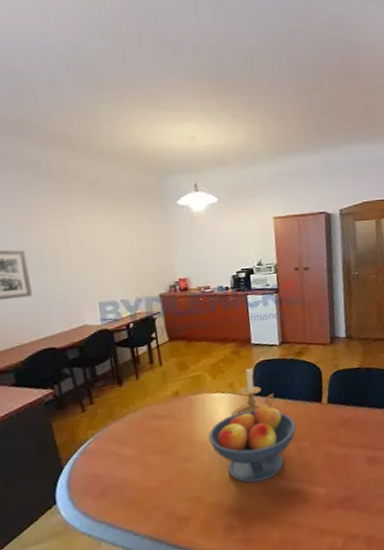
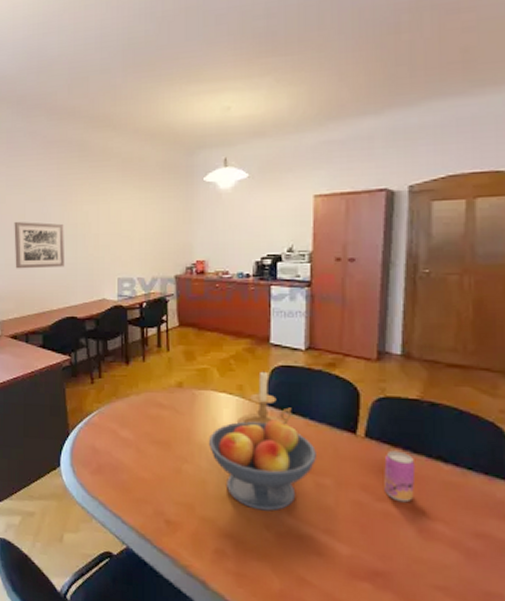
beverage can: none [342,407,363,444] -> present [384,450,416,503]

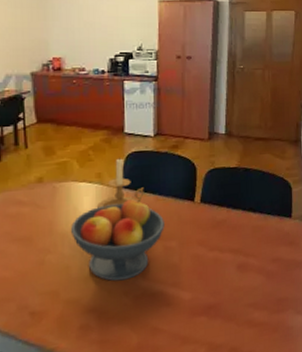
beverage can: present [384,450,416,503] -> none [214,209,235,249]

